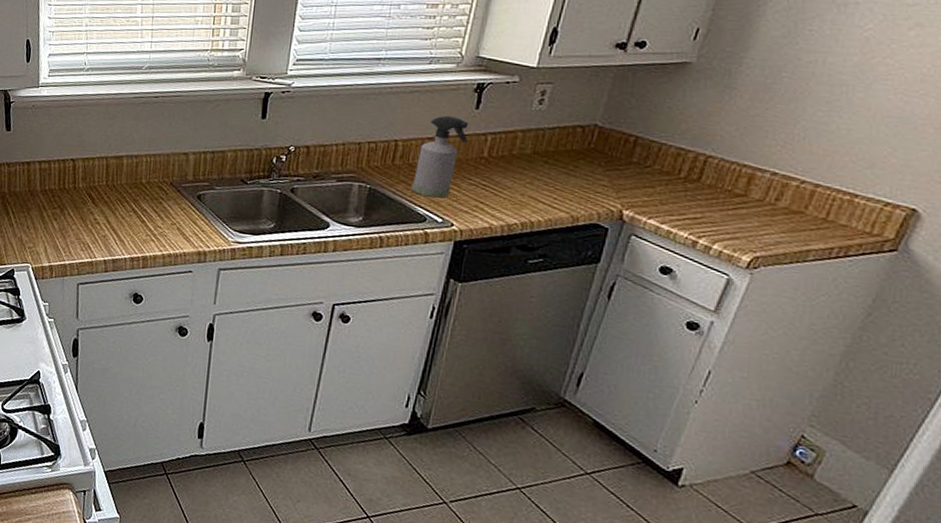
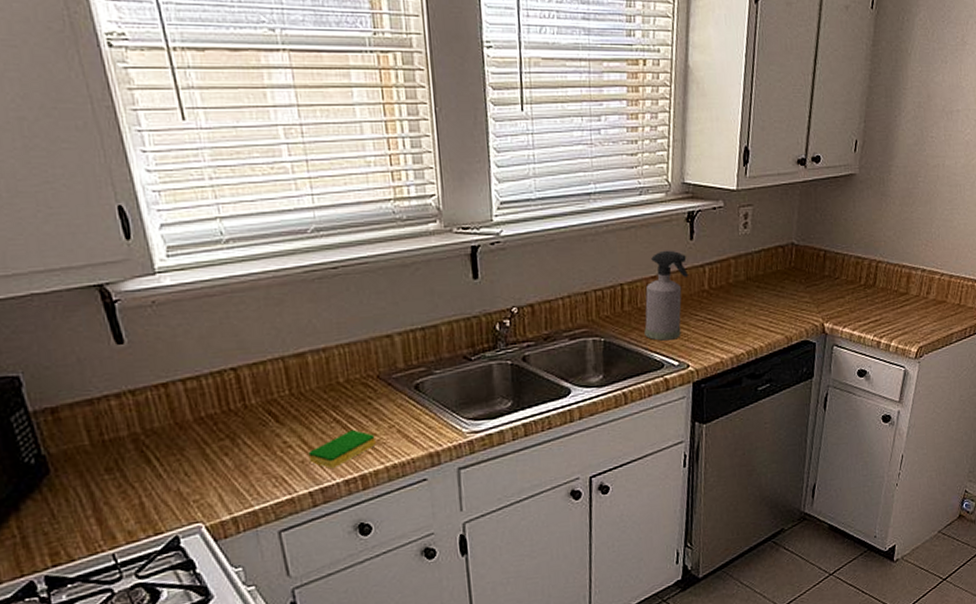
dish sponge: none [109,220,160,246] -> present [308,430,376,468]

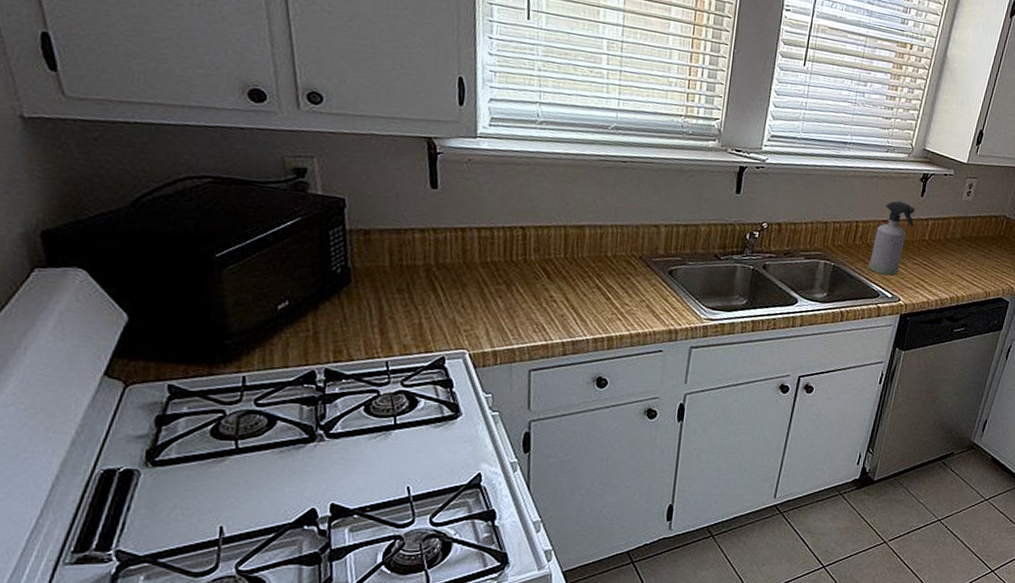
dish sponge: present [308,430,376,468] -> none [568,297,627,326]

